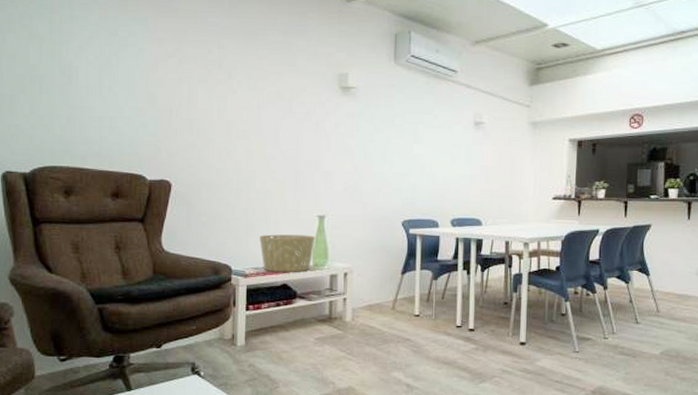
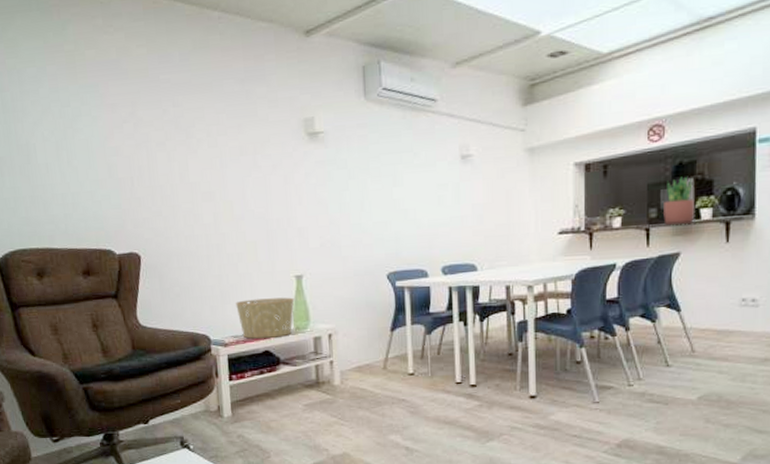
planter: none [639,160,664,202] -> present [663,176,694,226]

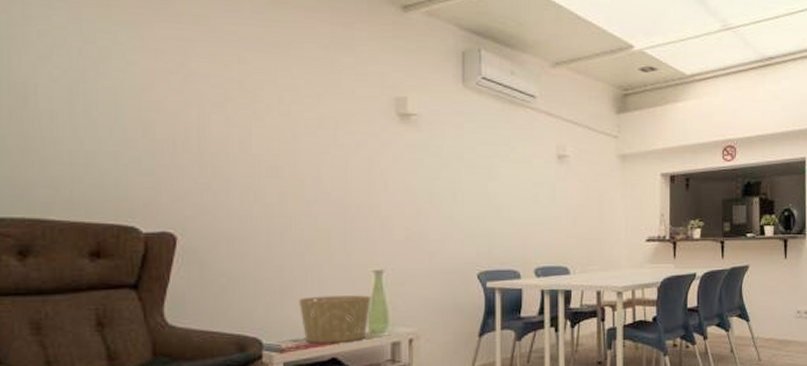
planter: present [663,176,694,226] -> none [735,195,760,240]

